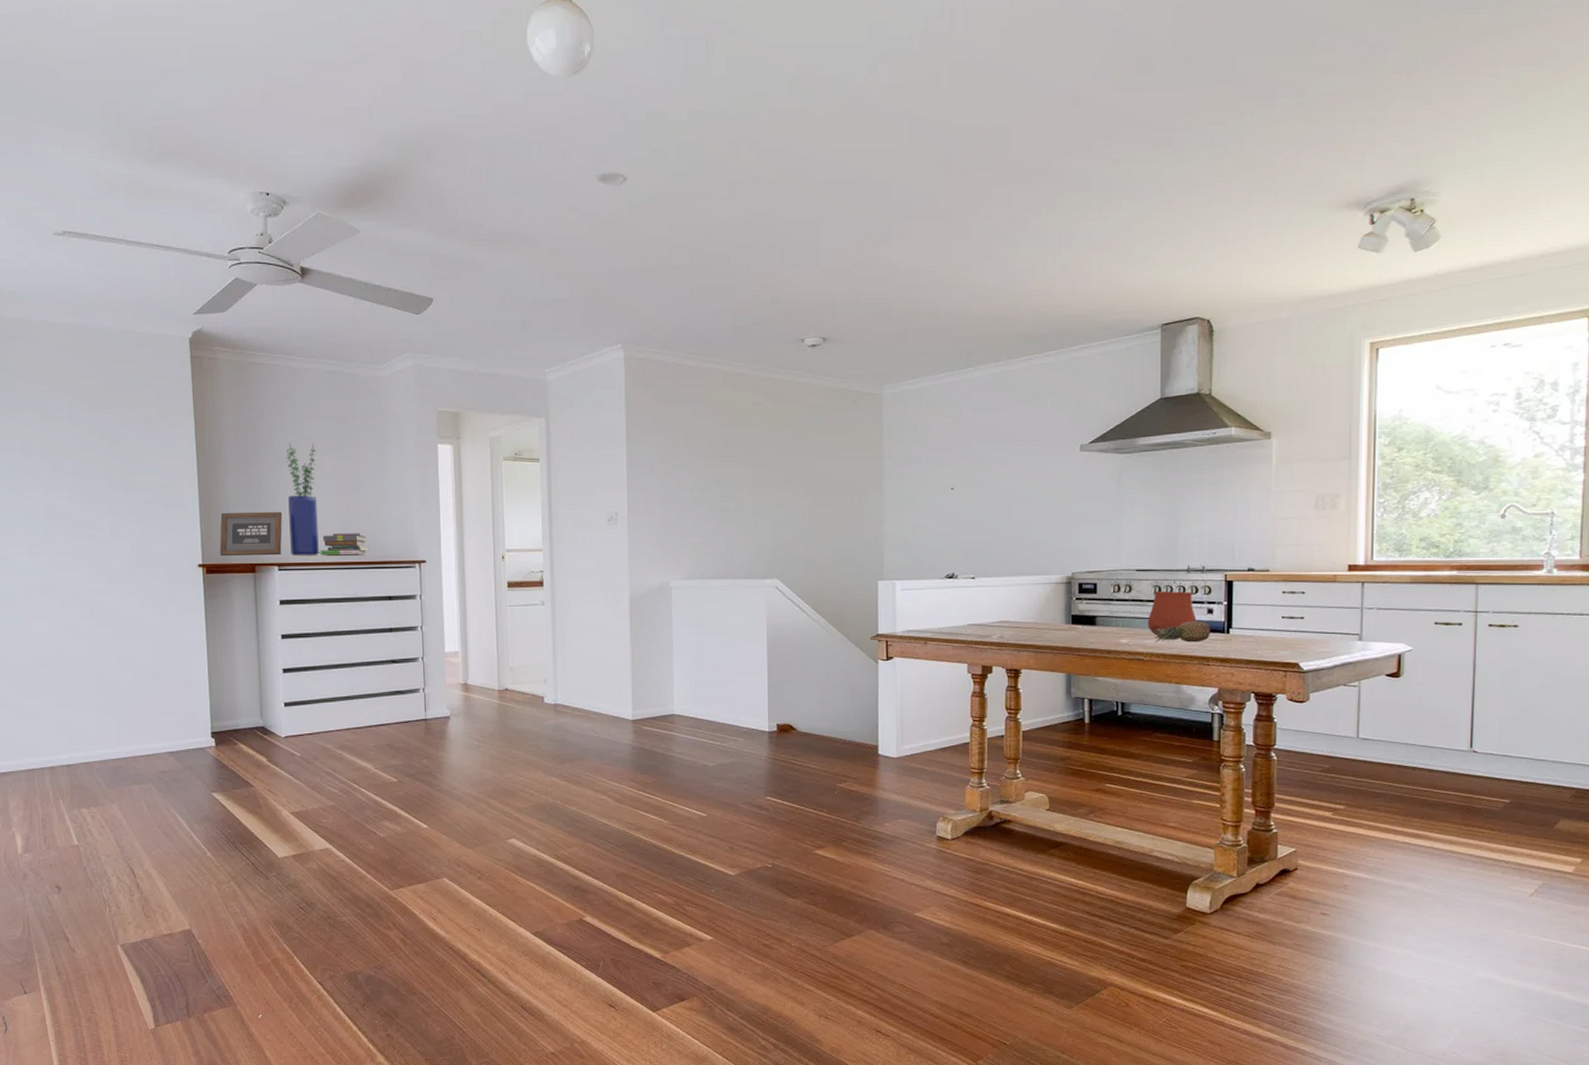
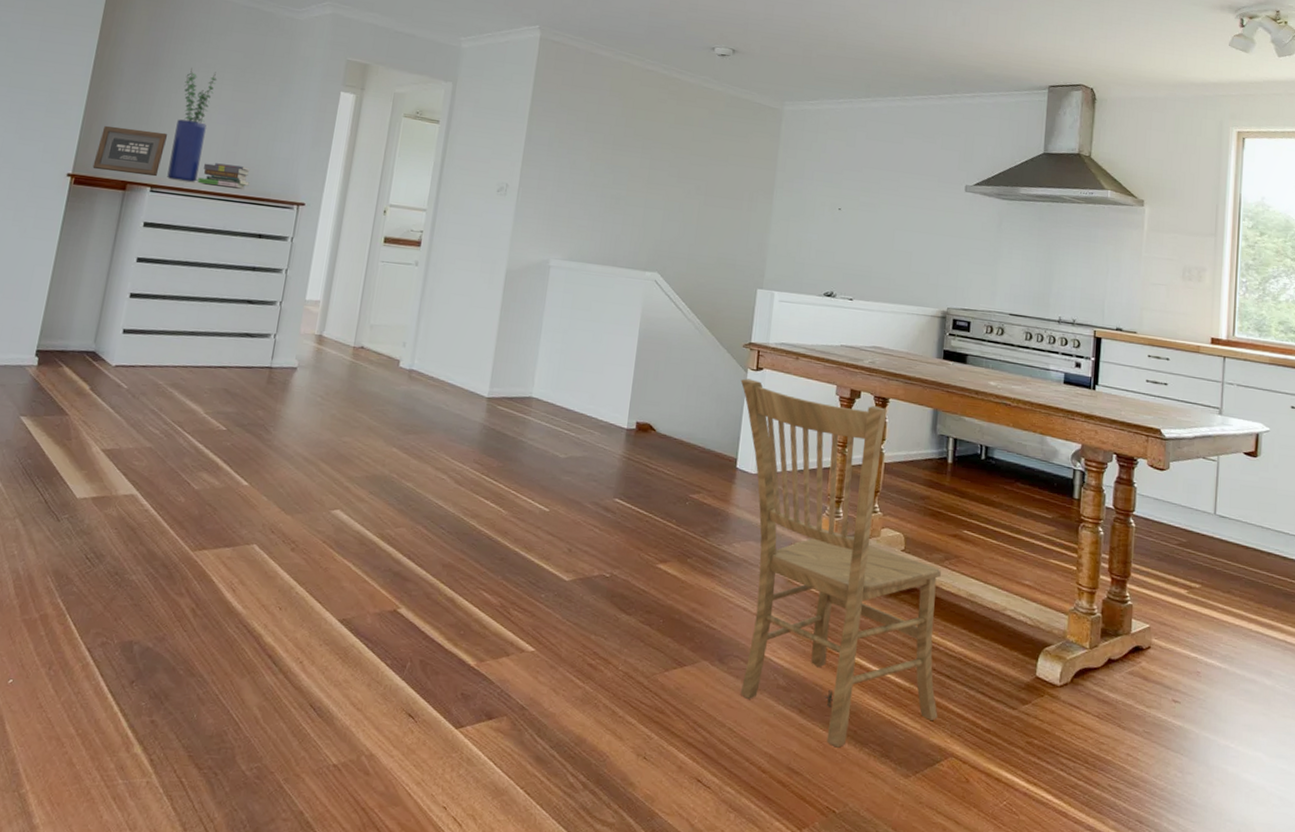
dining chair: none [872,669,1095,990] -> present [740,378,941,748]
ceramic cup: present [1147,591,1197,638] -> none [1016,338,1065,388]
fruit: present [1154,620,1211,643] -> none [1022,372,1078,395]

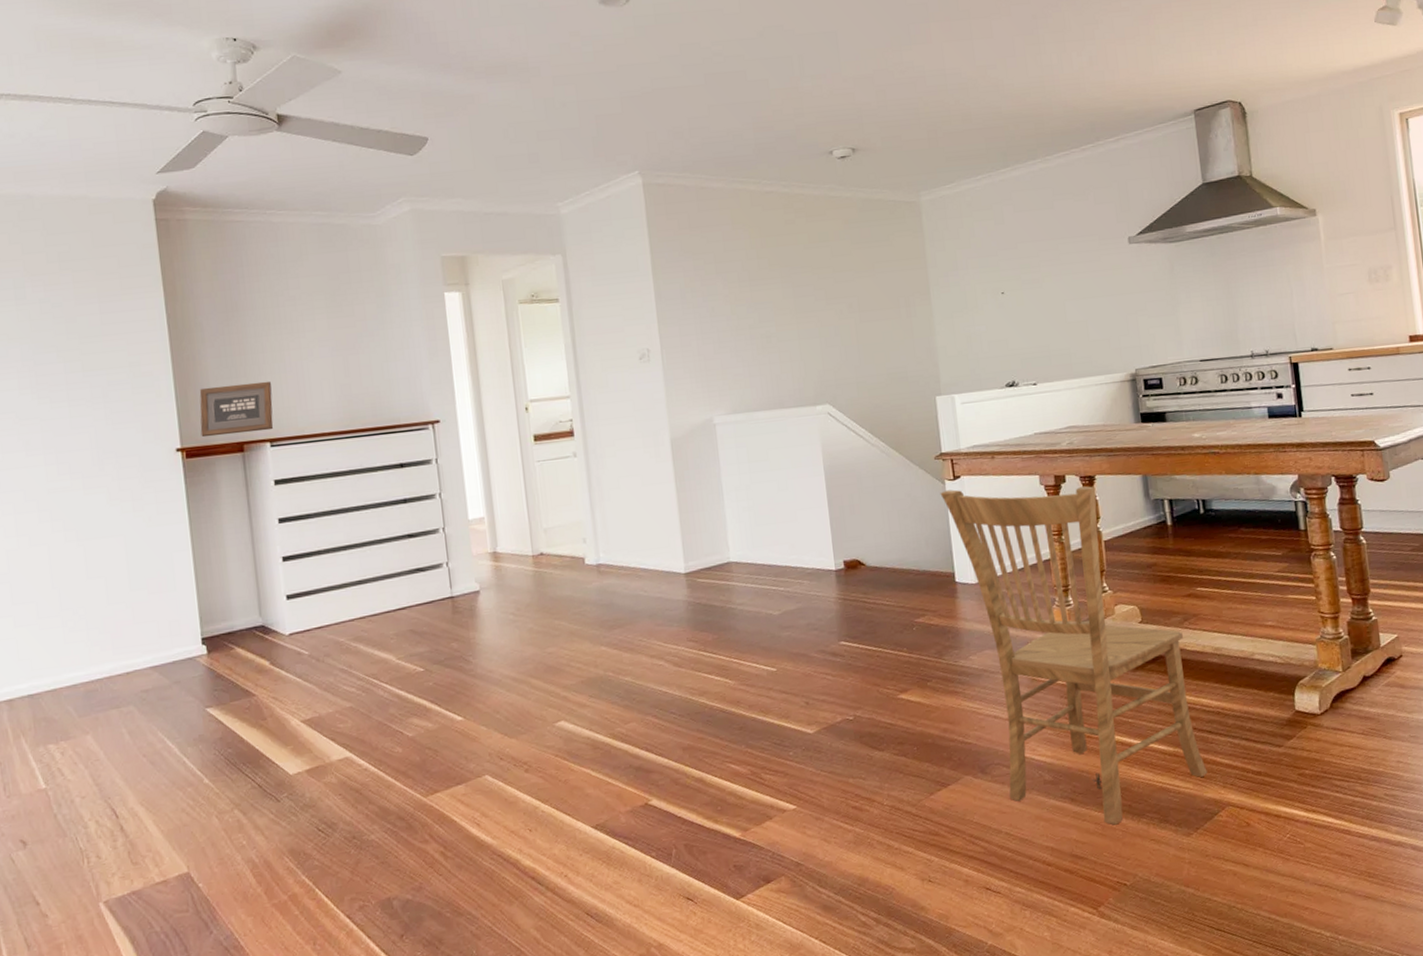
vase: present [167,67,217,183] -> none [272,303,317,430]
books: present [197,163,250,191] -> none [318,396,375,426]

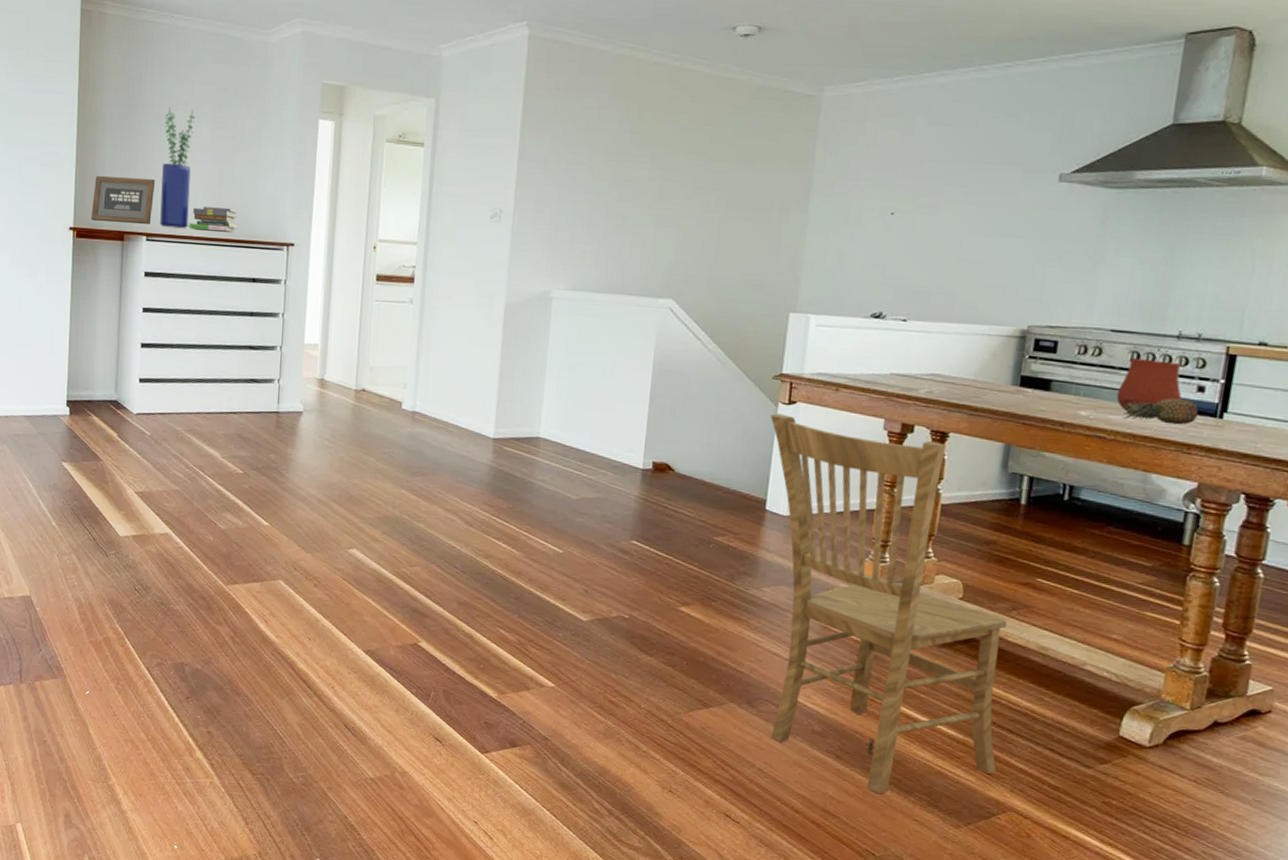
vase: none [272,303,317,430] -> present [160,106,196,229]
books: none [318,396,375,426] -> present [189,207,238,234]
ceramic cup: none [1218,378,1267,428] -> present [1116,358,1182,417]
fruit: none [1225,406,1283,434] -> present [1123,398,1199,425]

